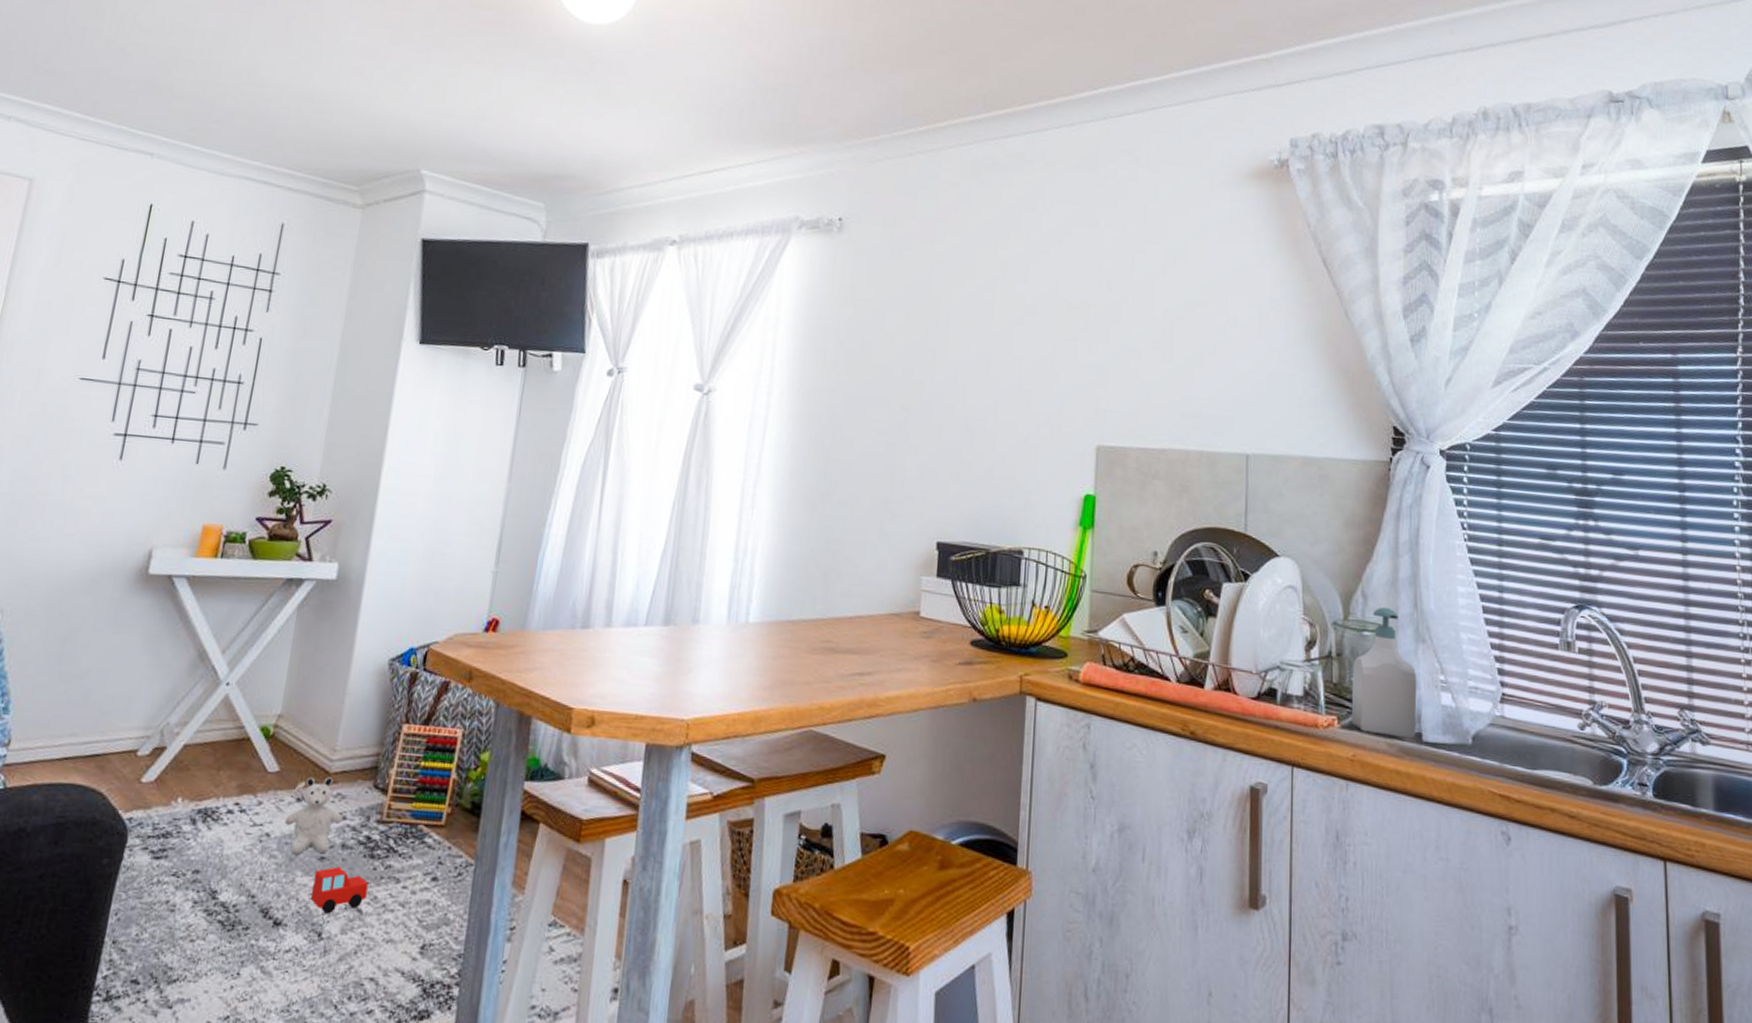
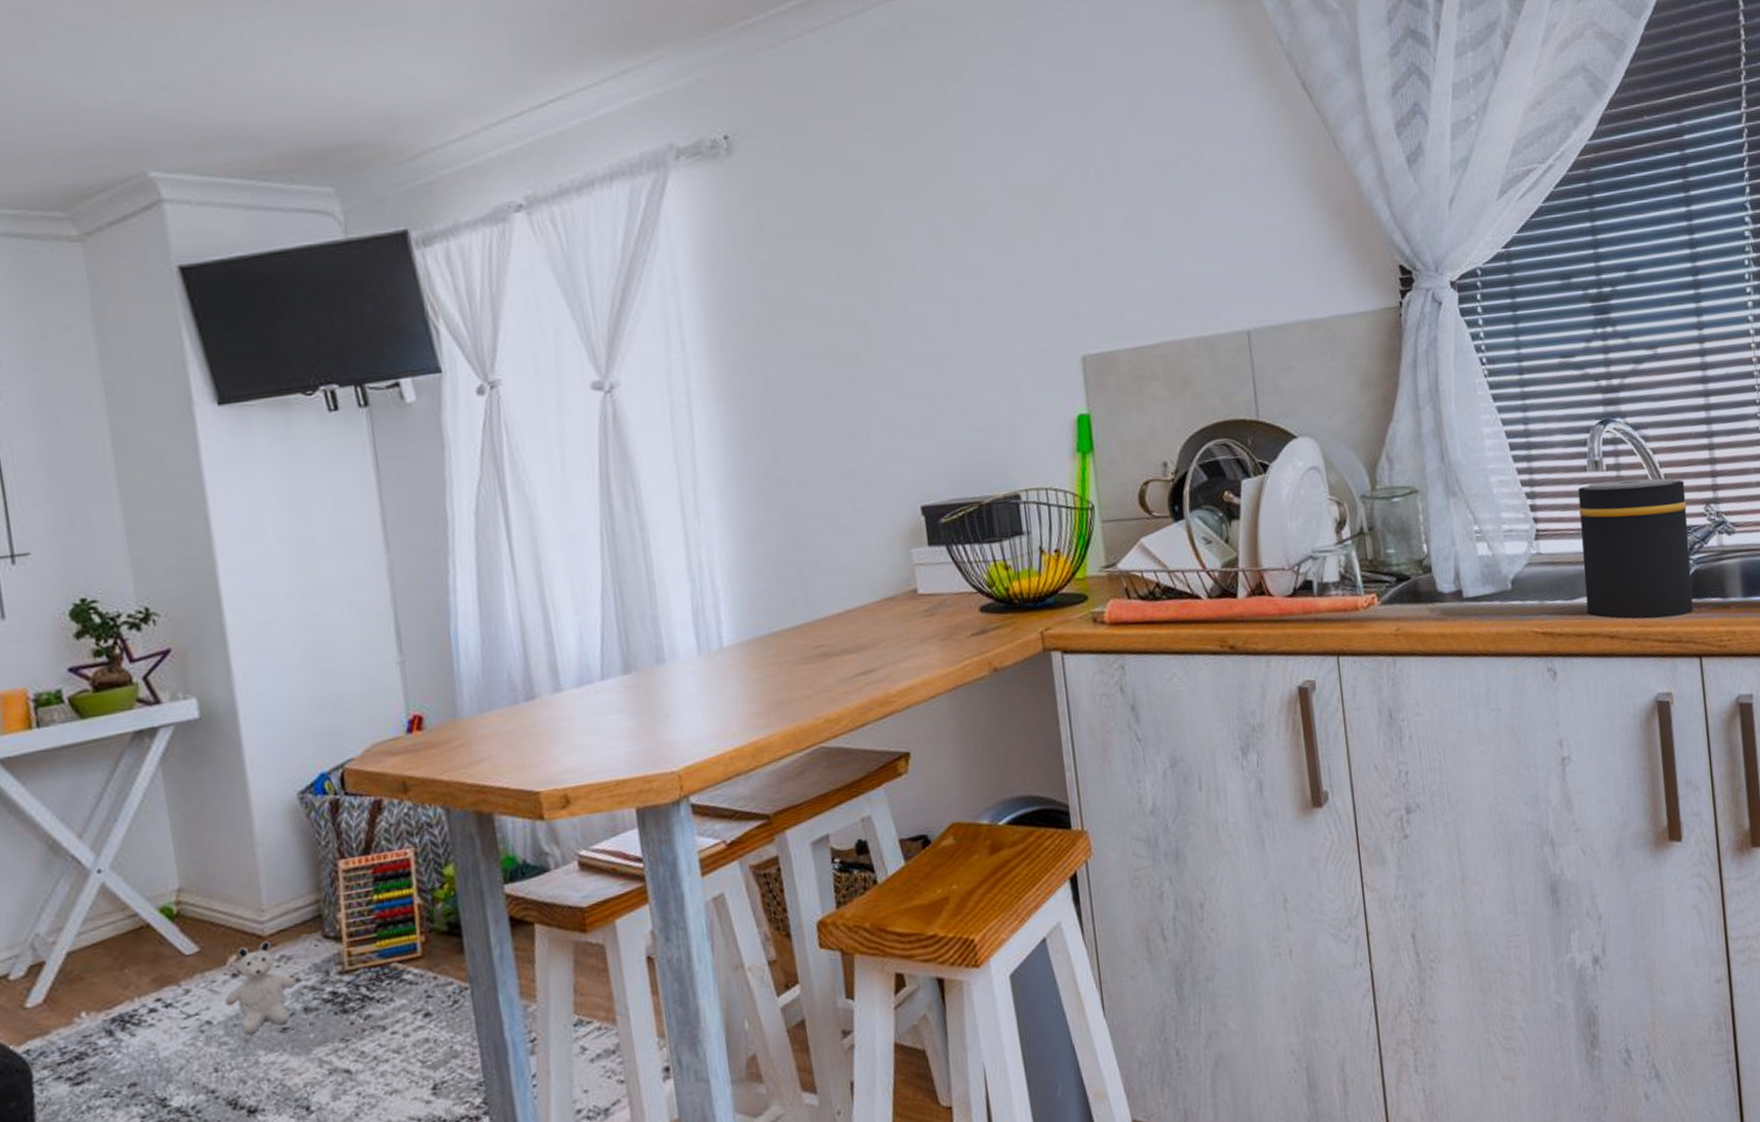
toy car: present [310,866,369,914] -> none [281,1032,352,1085]
soap bottle: present [1351,607,1417,739] -> none [1386,466,1456,603]
cylinder: none [1547,662,1661,813] -> present [1578,478,1694,619]

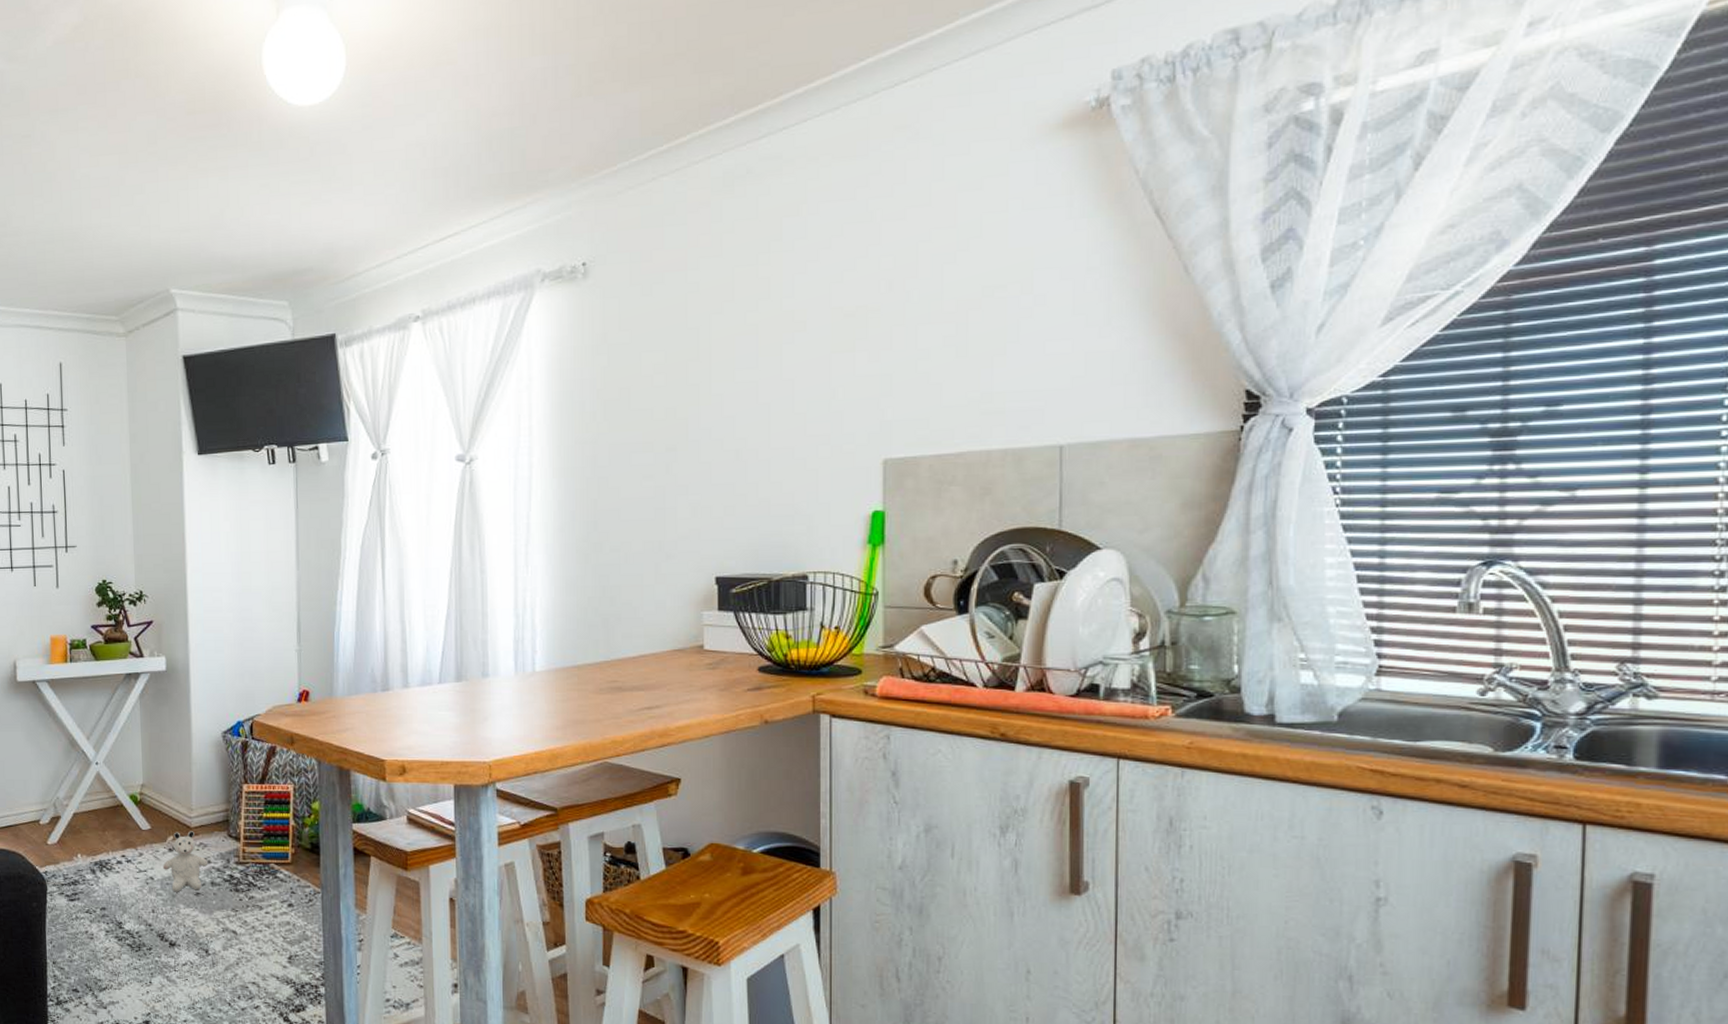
cylinder: present [1578,478,1694,619] -> none [1434,626,1592,776]

